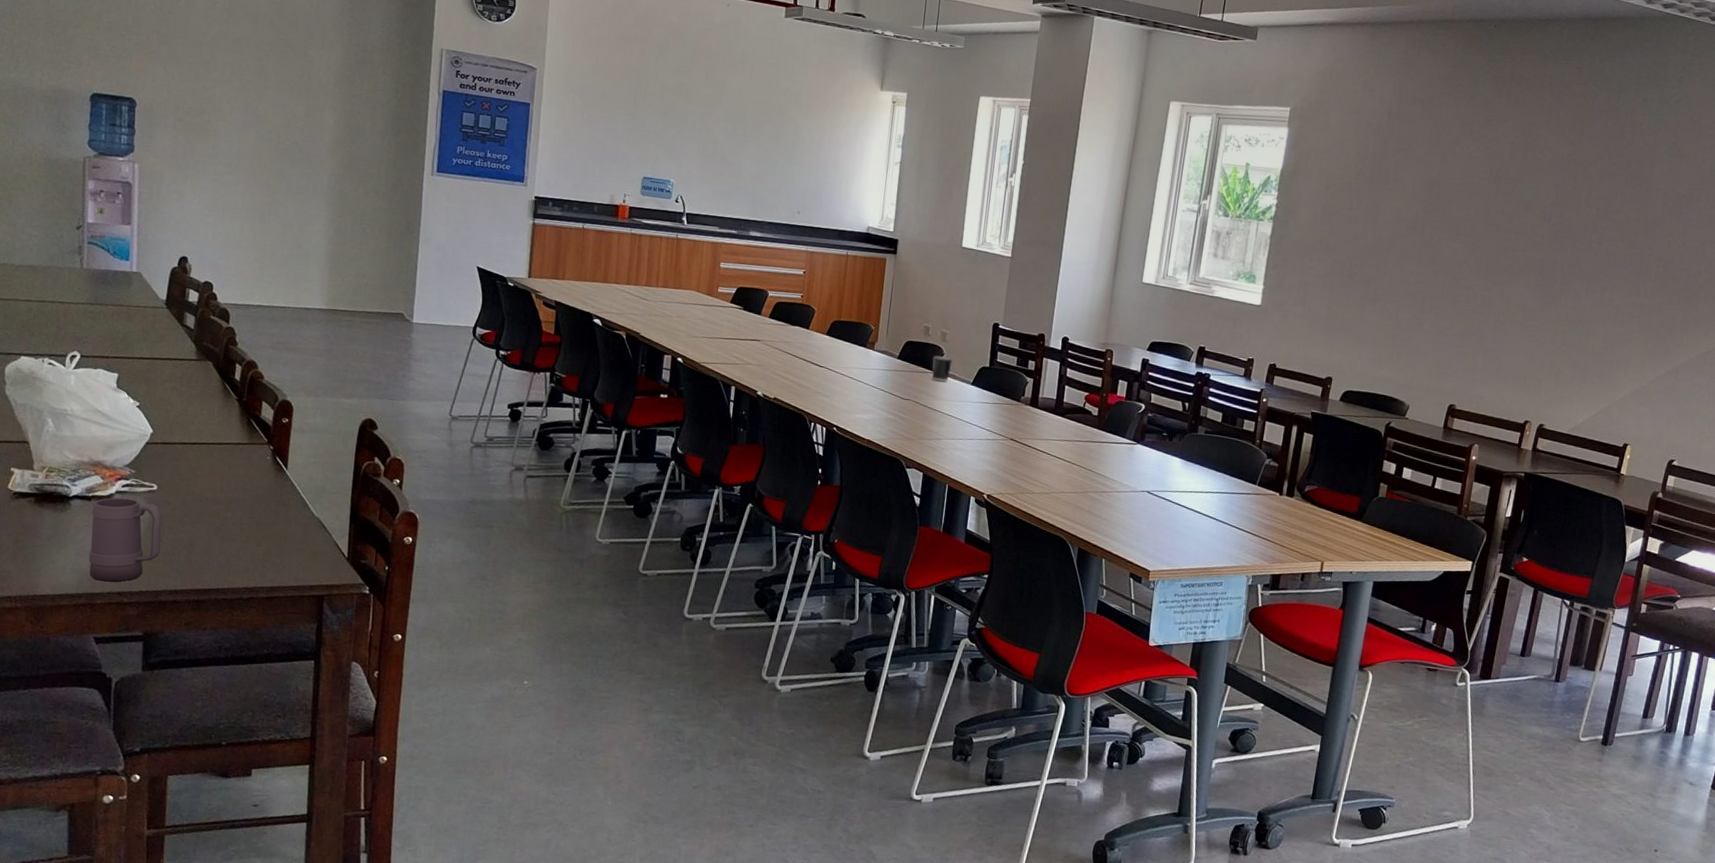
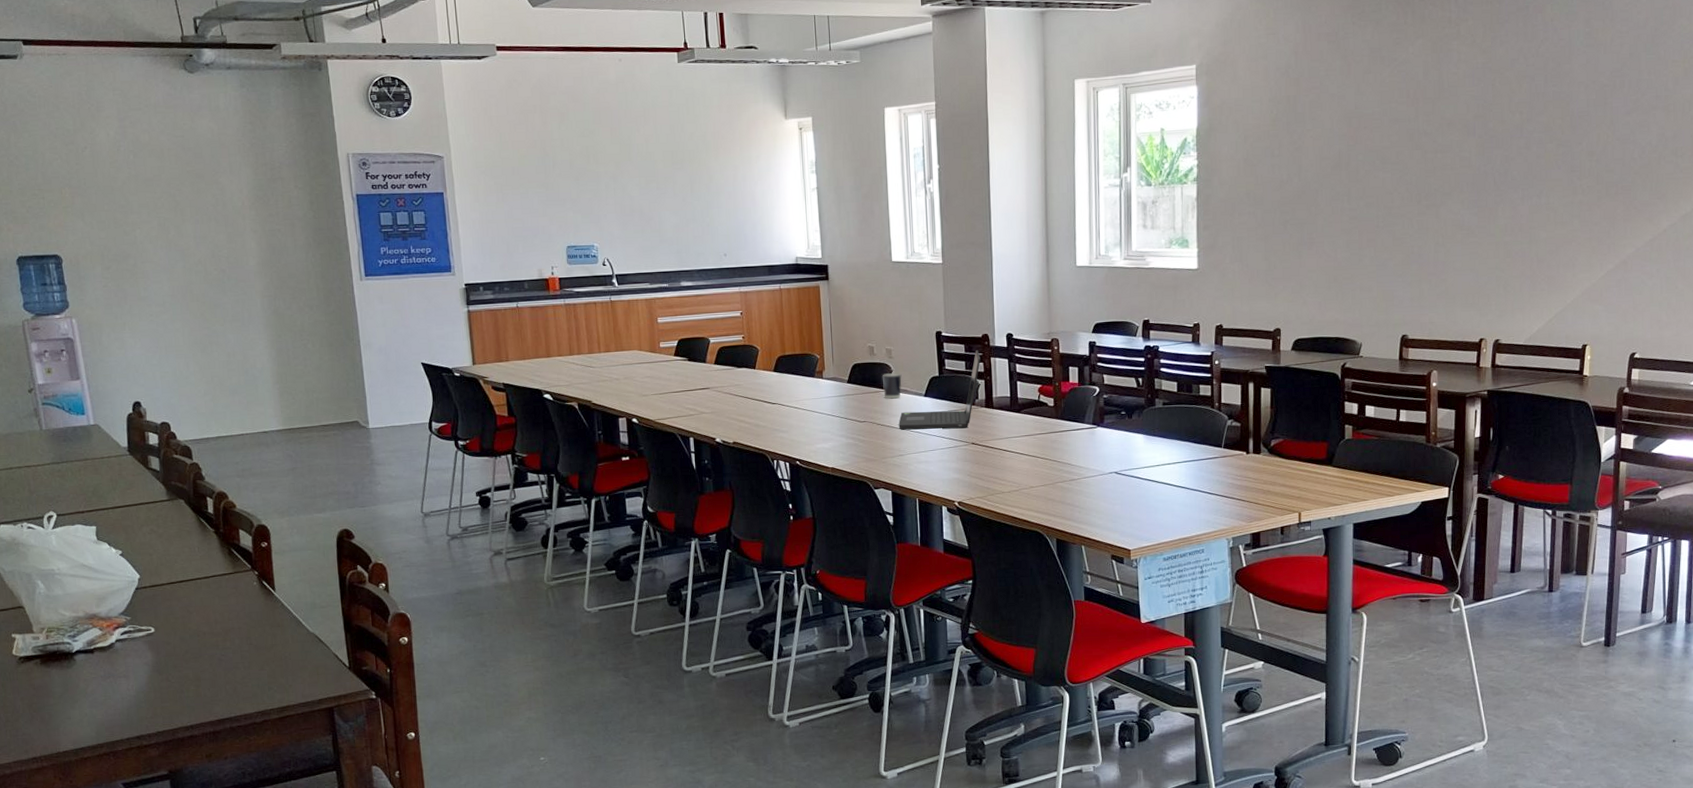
mug: present [88,497,162,582] -> none [96,645,169,729]
laptop: none [941,348,1033,423] -> present [899,350,981,429]

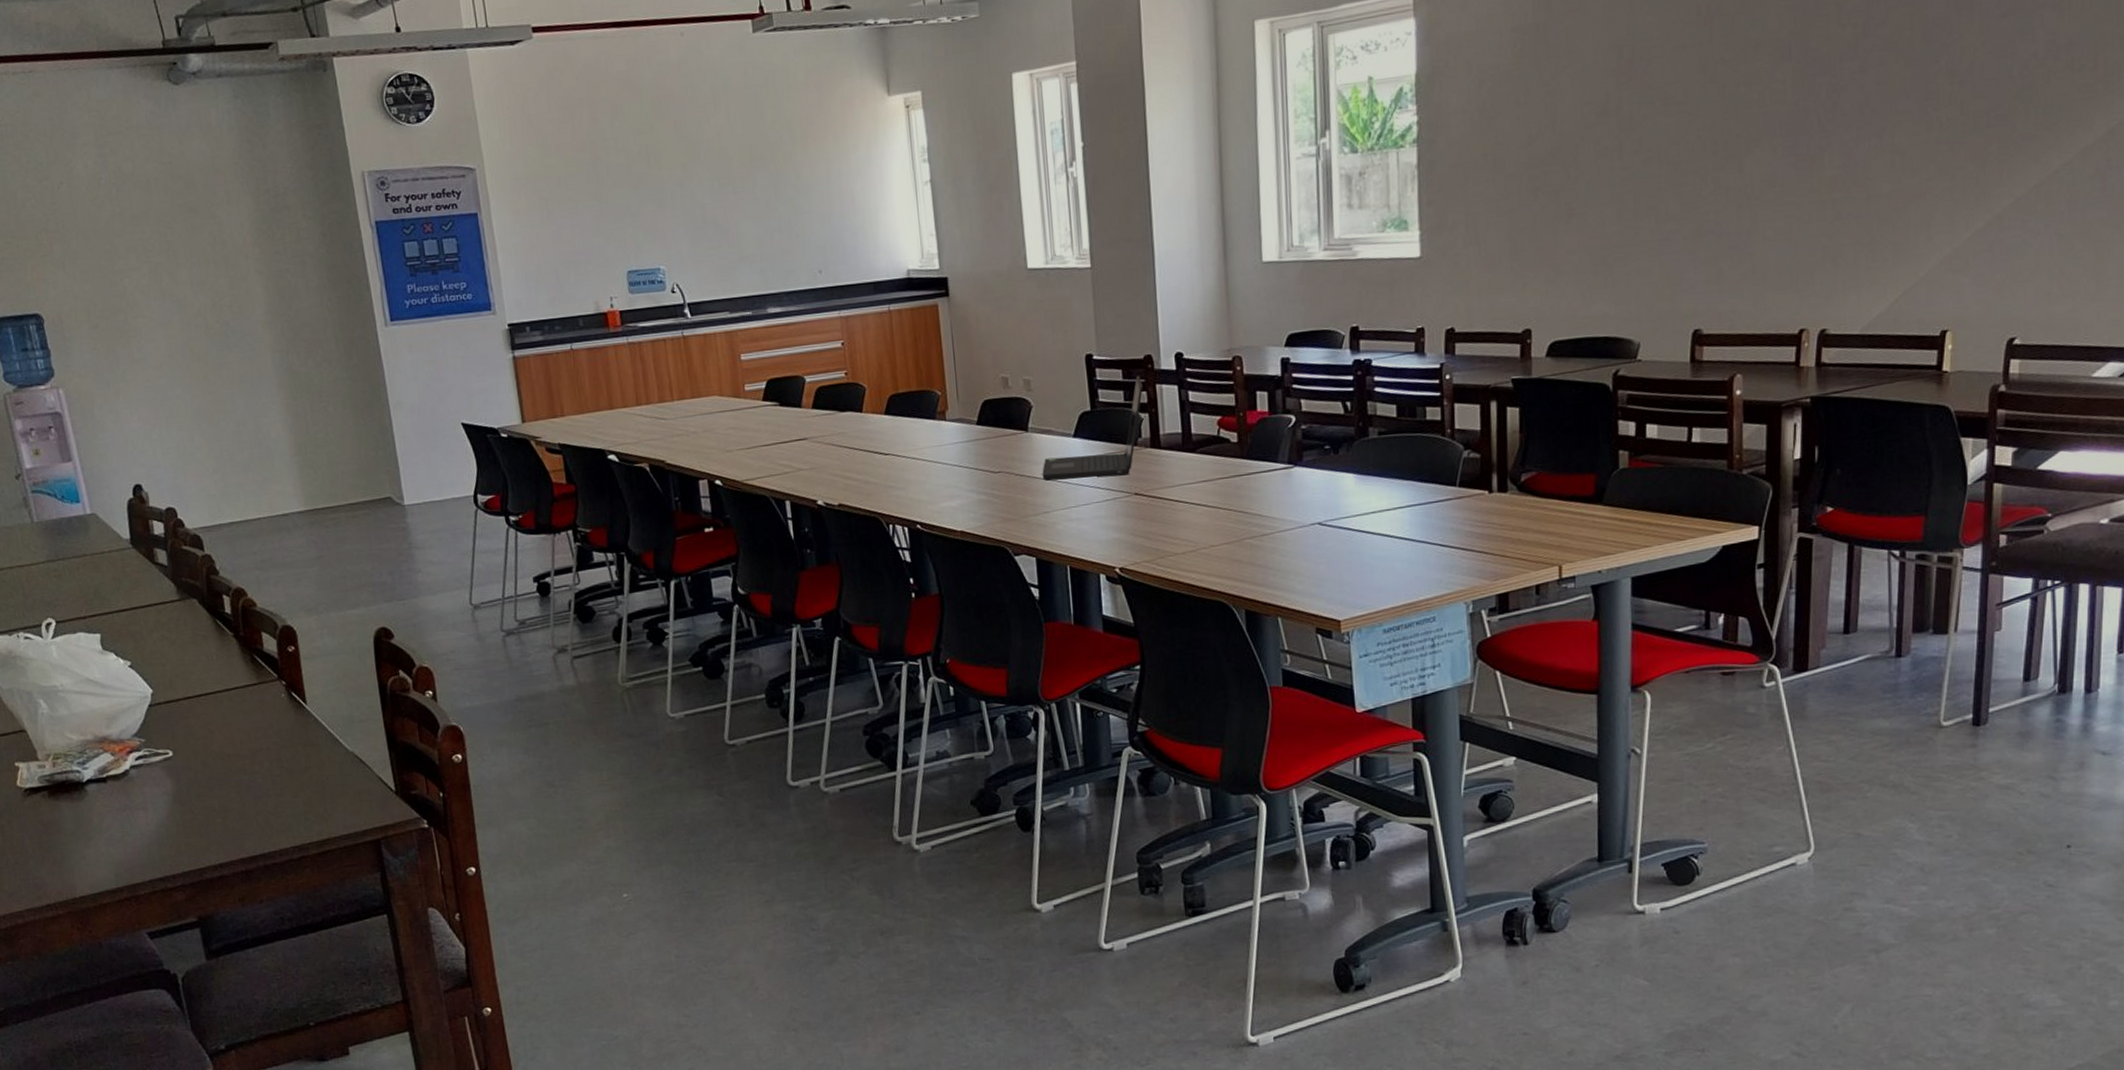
mug: present [882,373,902,399] -> none [1019,409,1045,442]

